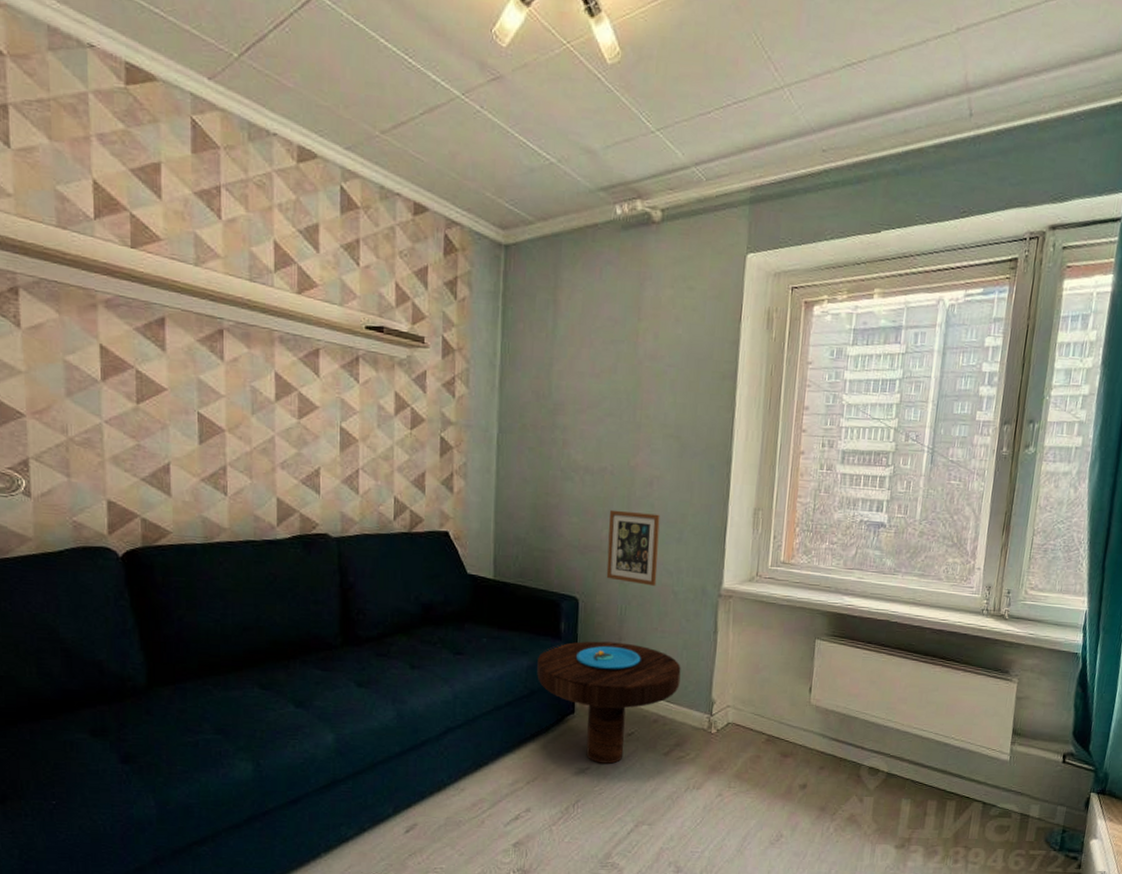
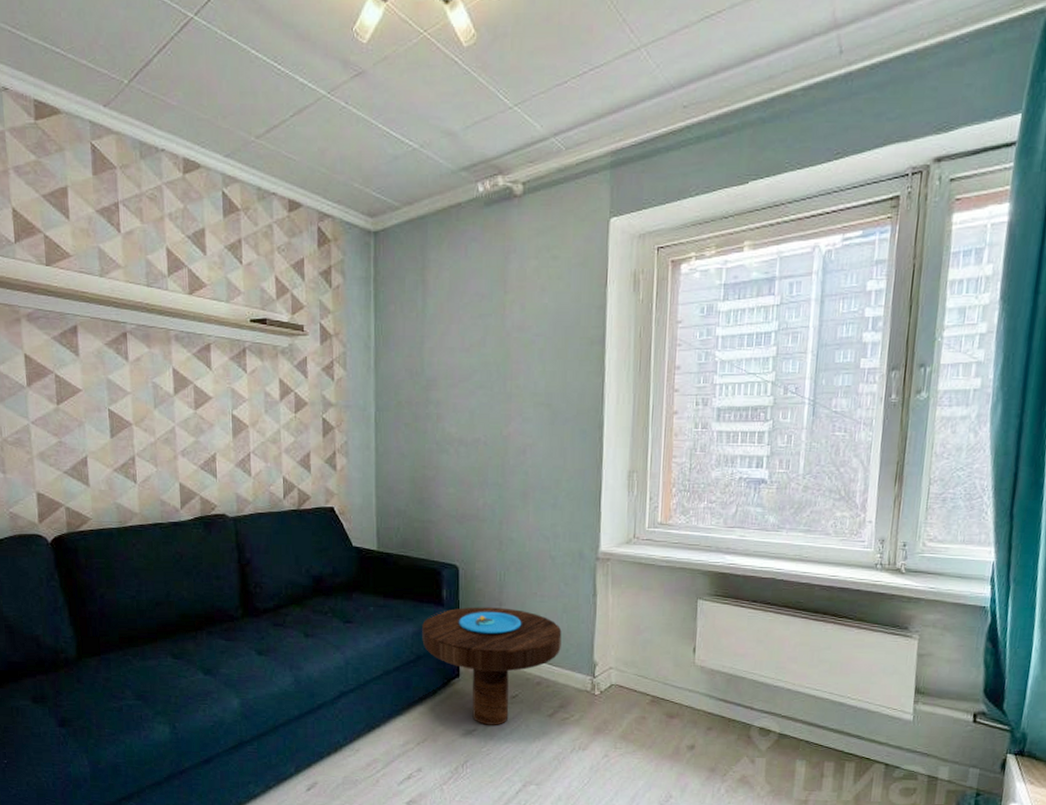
picture frame: present [606,509,660,586] -> none [484,479,535,552]

